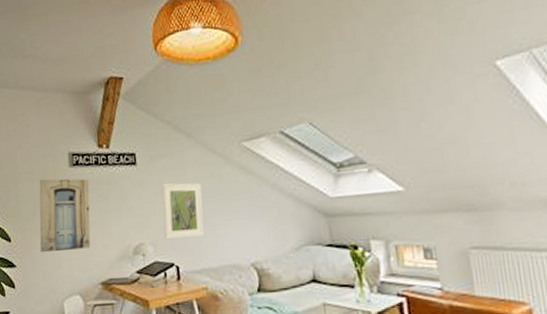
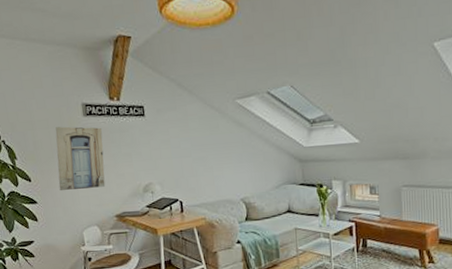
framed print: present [162,182,205,240] -> none [167,132,204,180]

